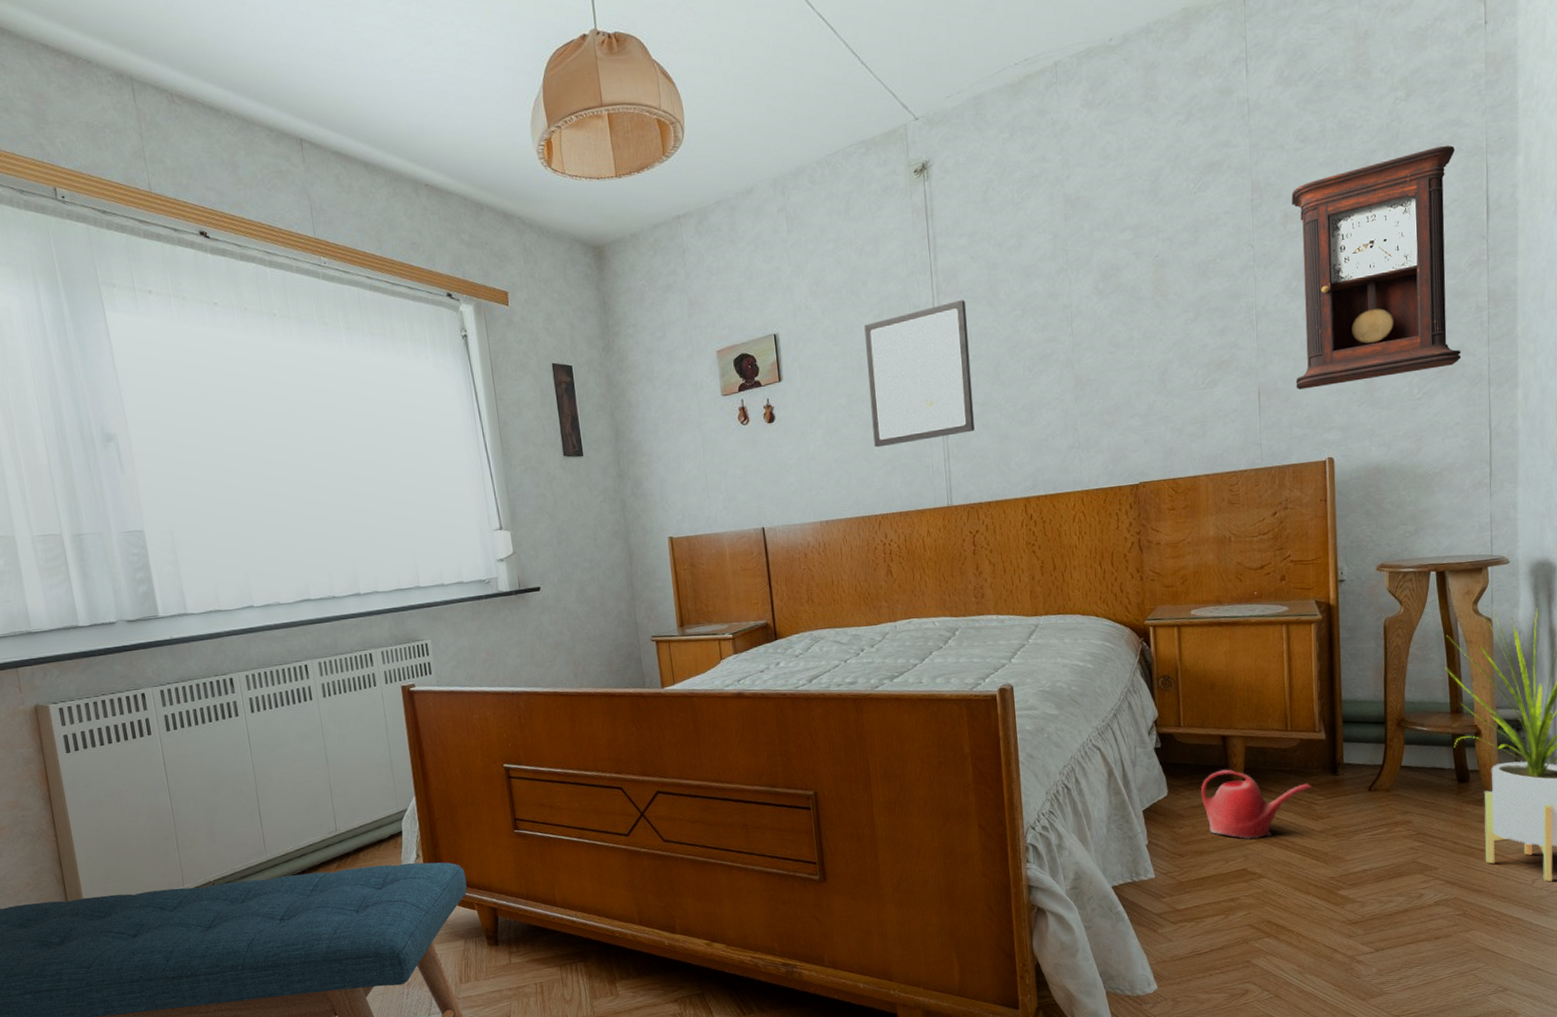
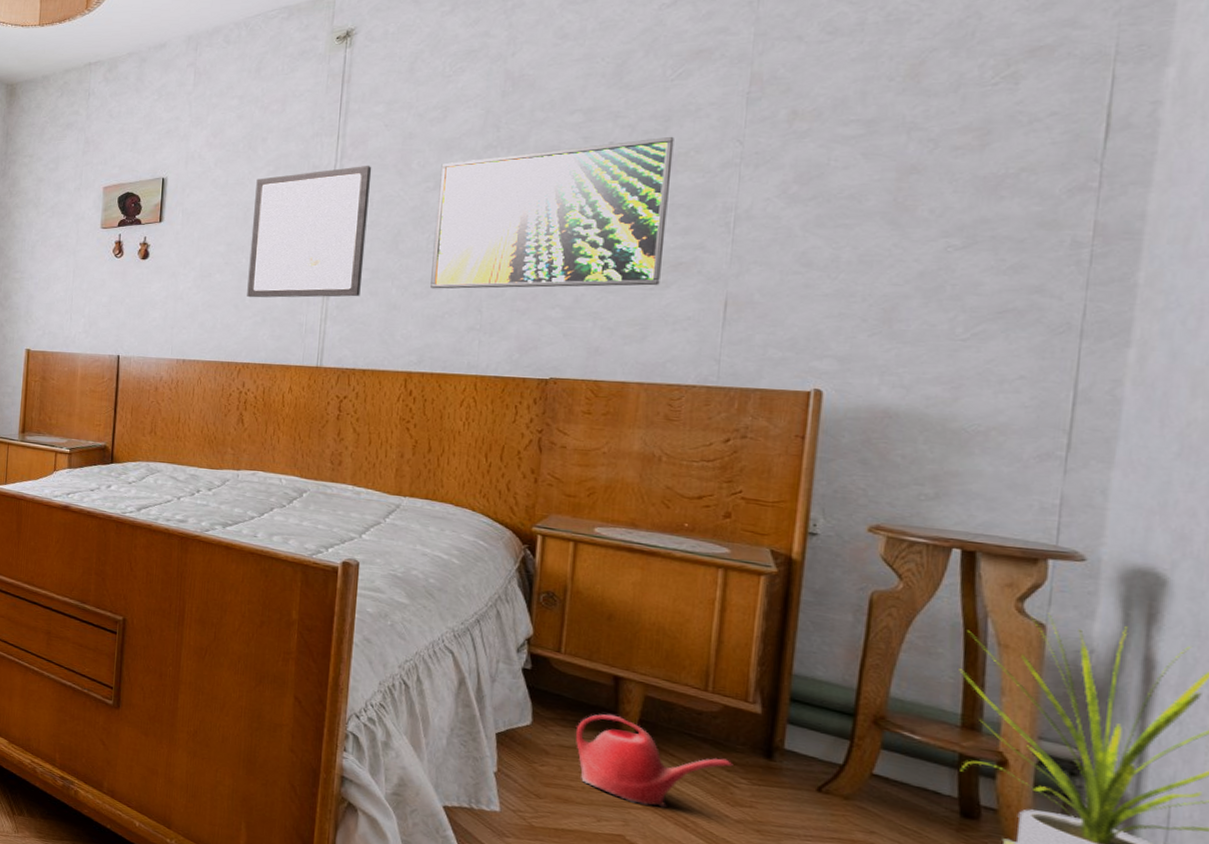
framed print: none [1024,245,1210,414] -> present [430,136,674,289]
pendulum clock: present [1291,145,1462,390] -> none [779,48,1063,308]

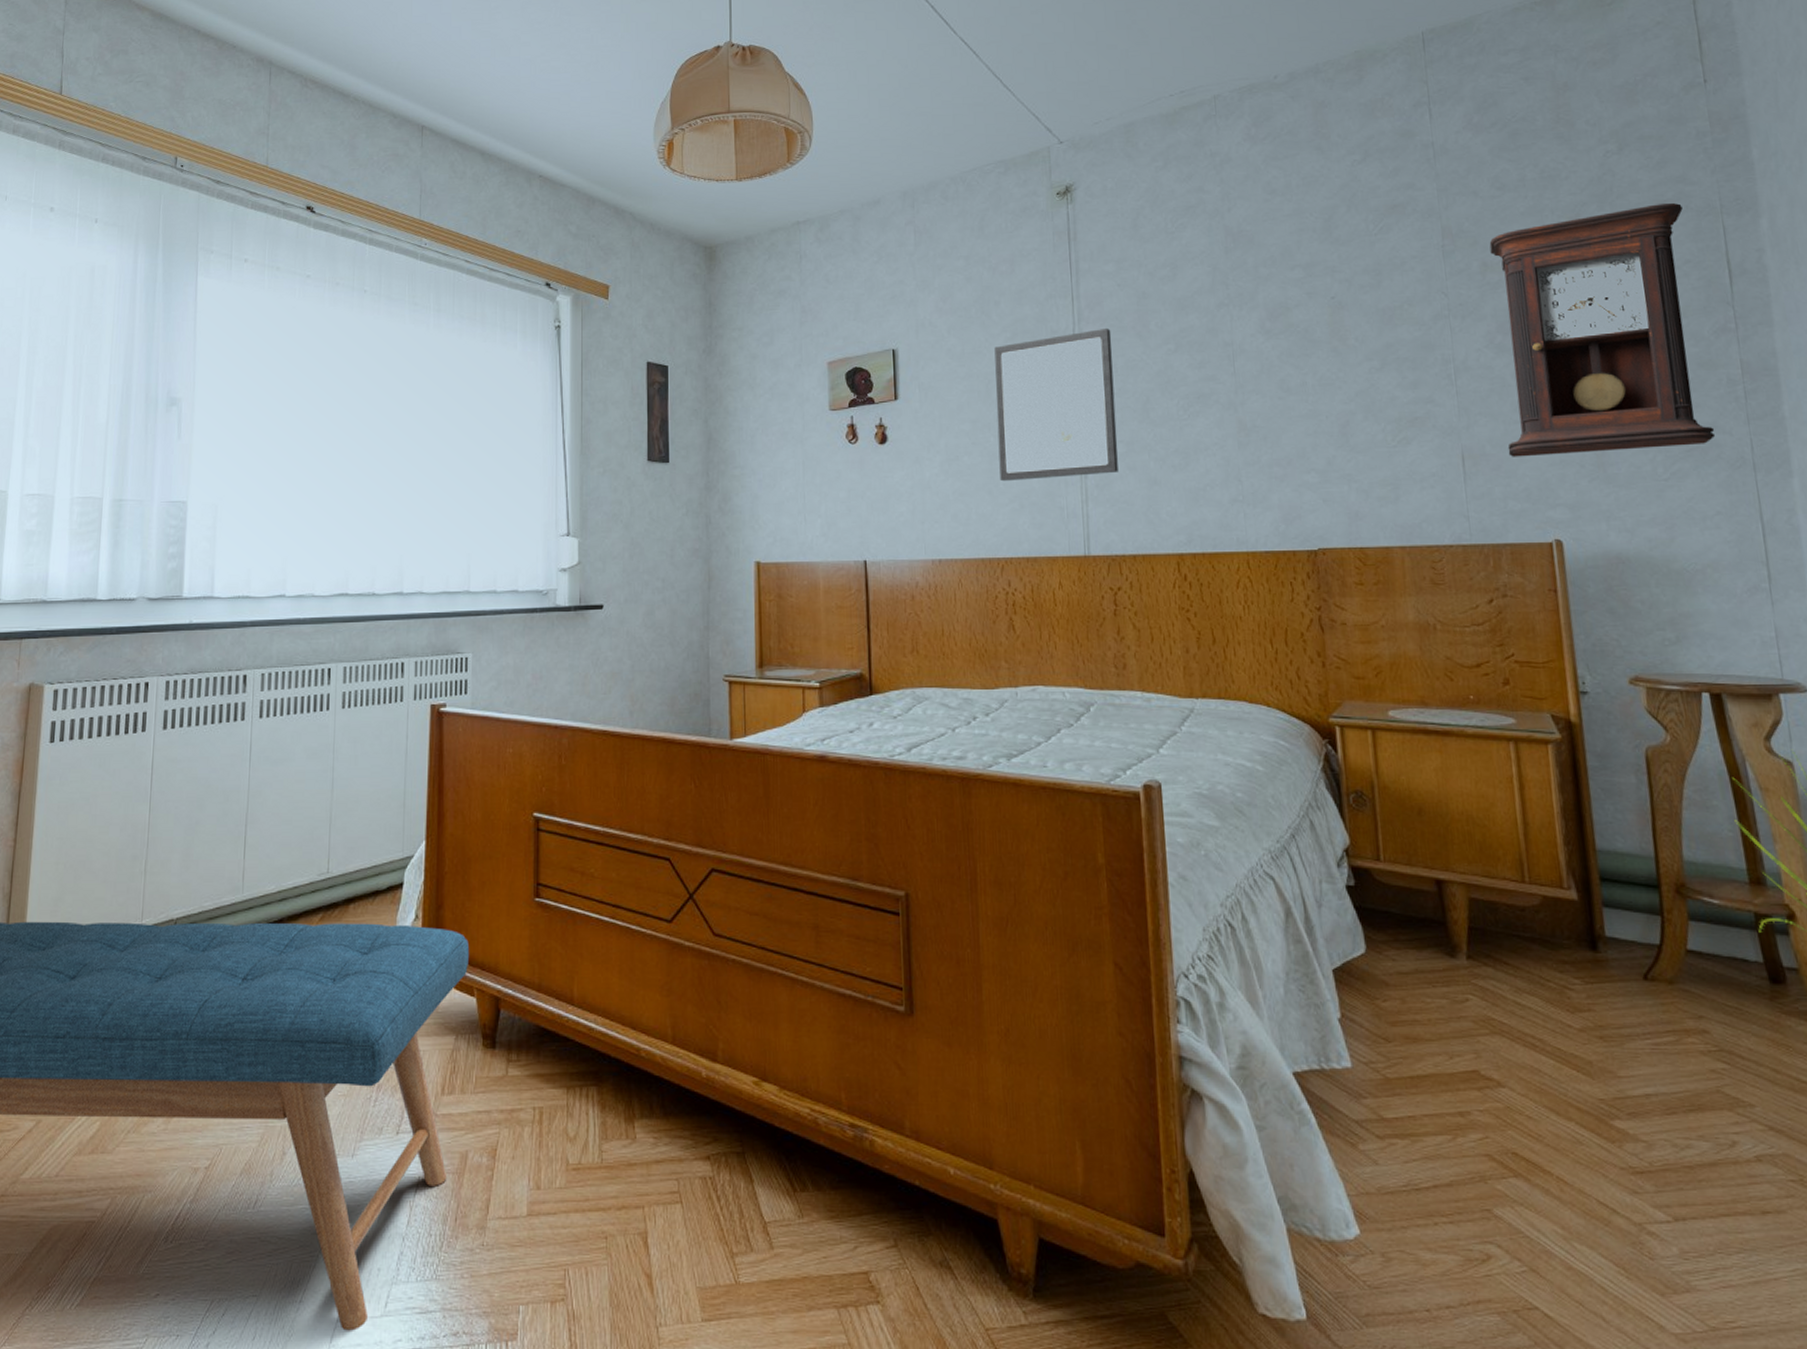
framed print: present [430,136,674,289] -> none [1178,290,1401,459]
watering can: present [575,714,733,808] -> none [1409,926,1564,1029]
pendulum clock: none [779,48,1063,308] -> present [1489,202,1716,457]

